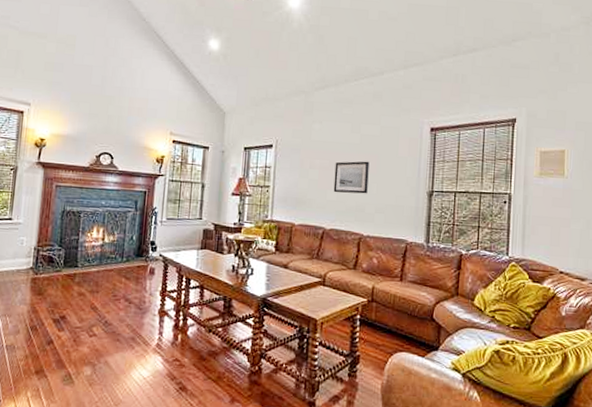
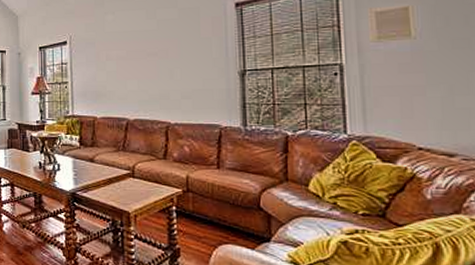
wall art: present [333,161,370,194] -> none [133,46,171,82]

